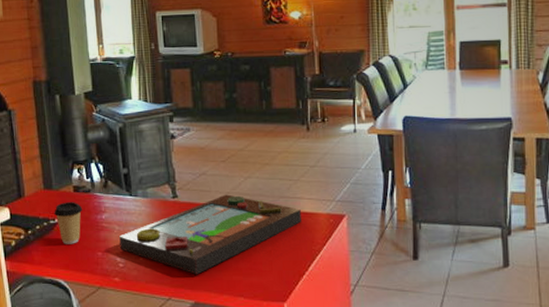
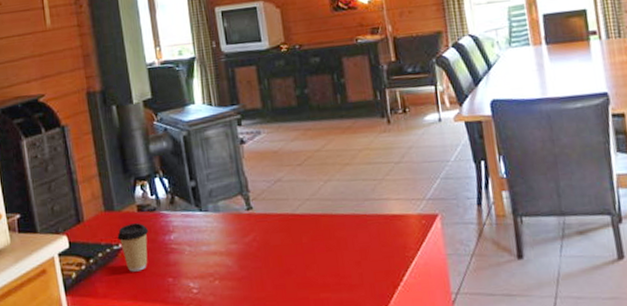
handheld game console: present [119,194,301,275] -> none [191,201,390,296]

